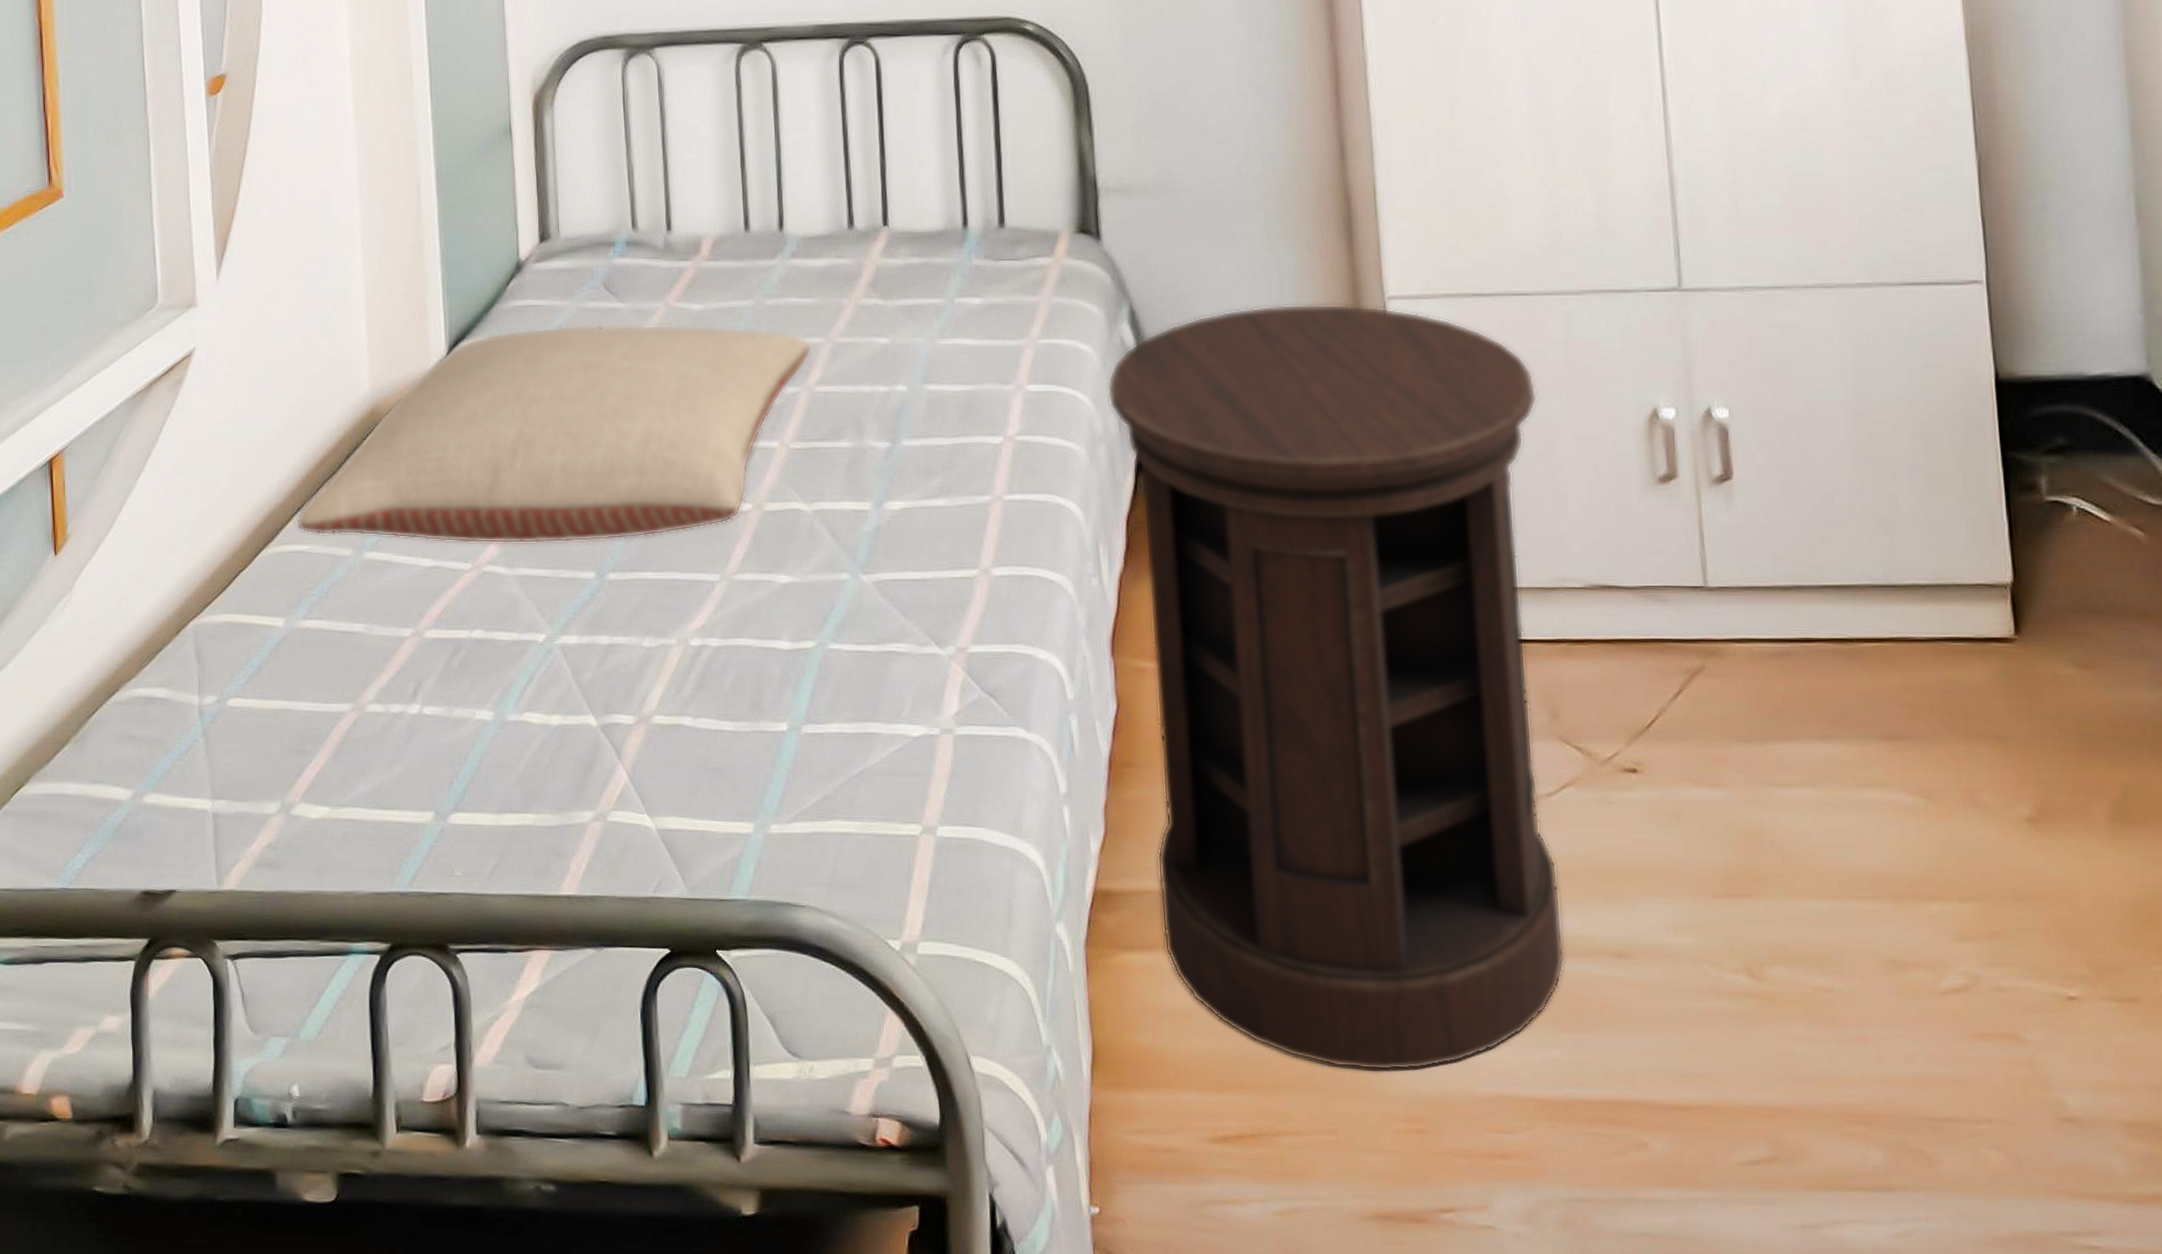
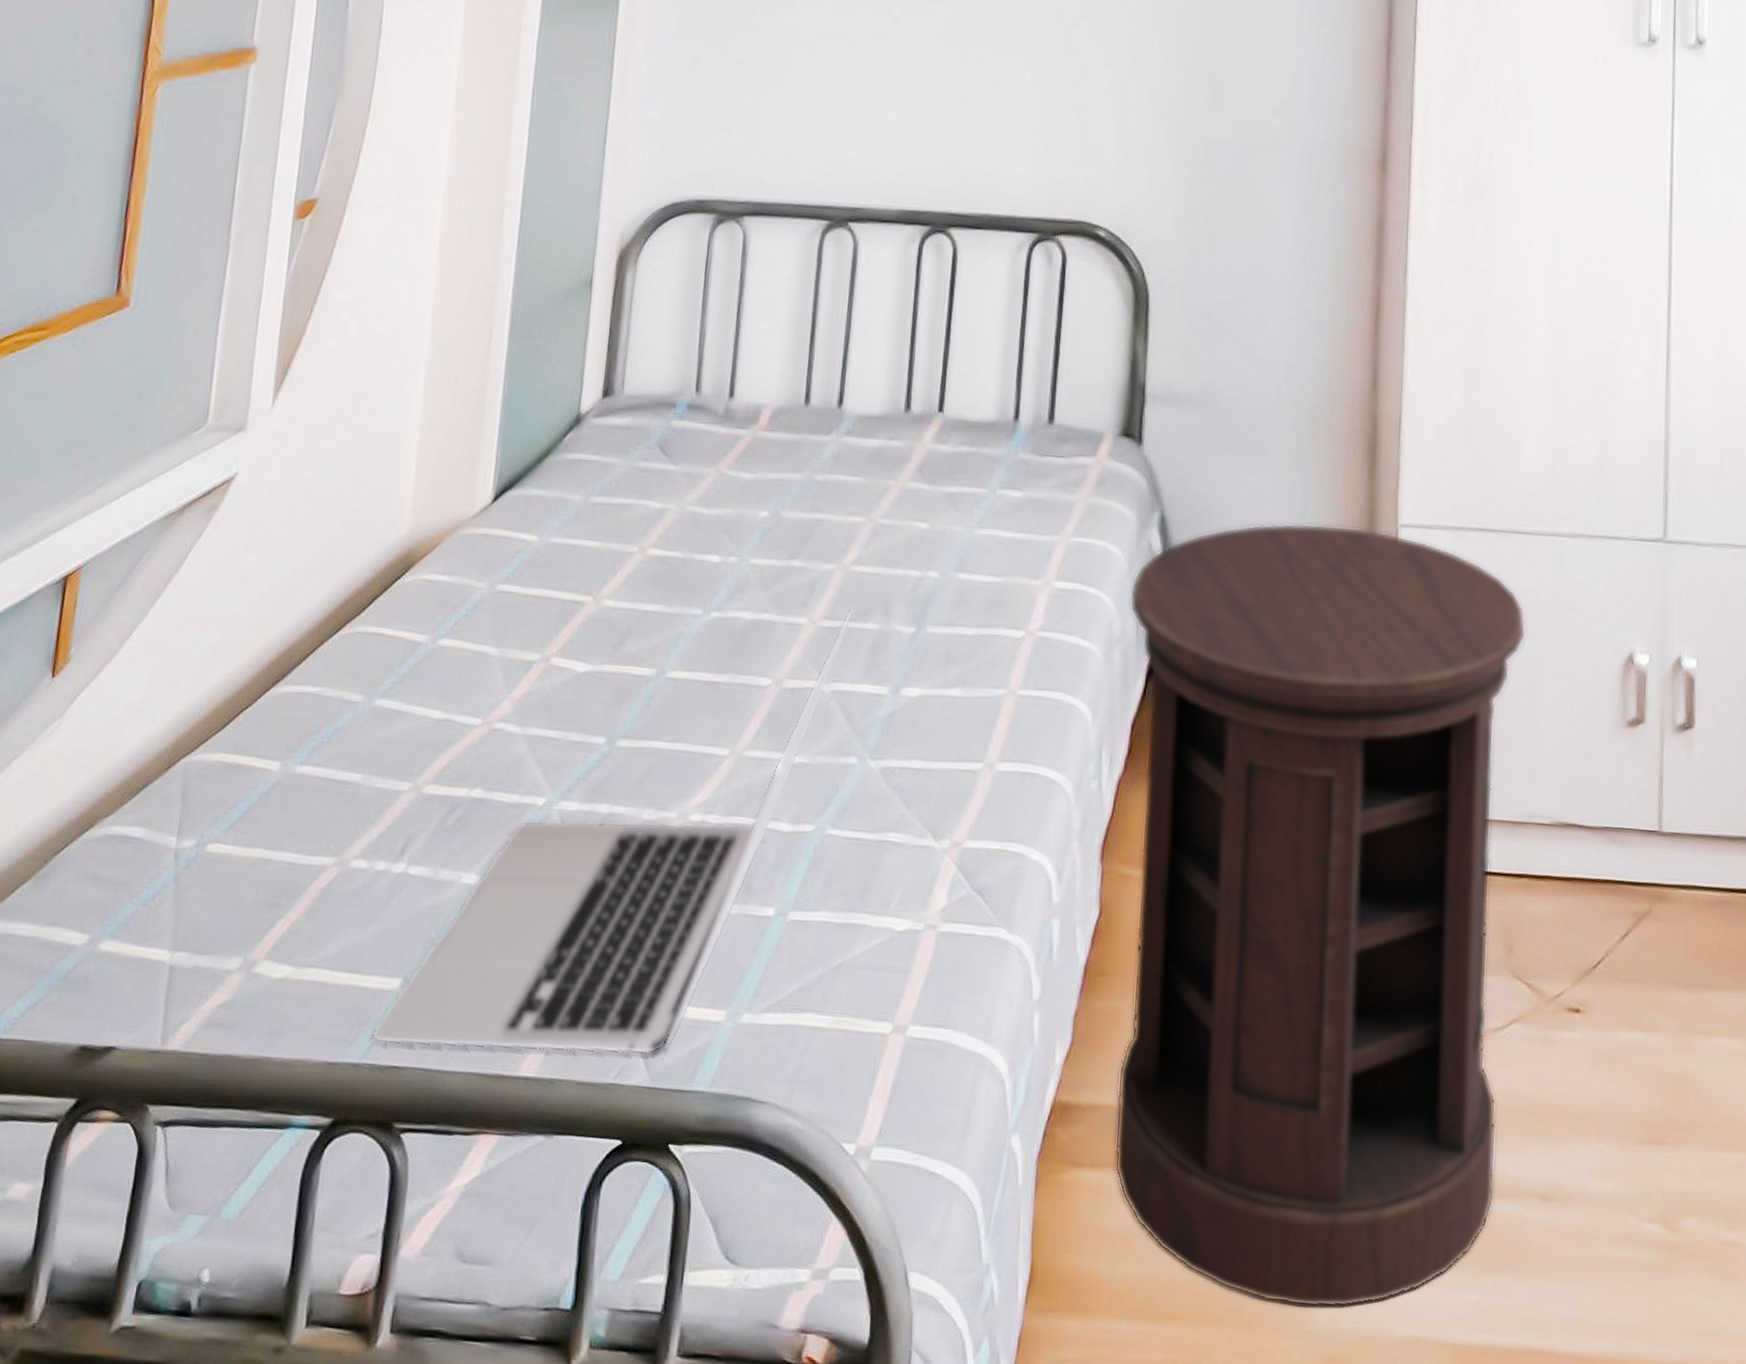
pillow: present [295,324,812,544] -> none [309,483,853,706]
laptop: none [413,426,826,873] -> present [371,606,855,1055]

